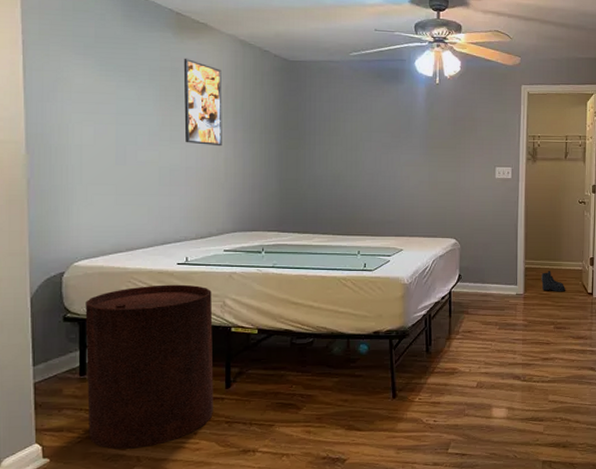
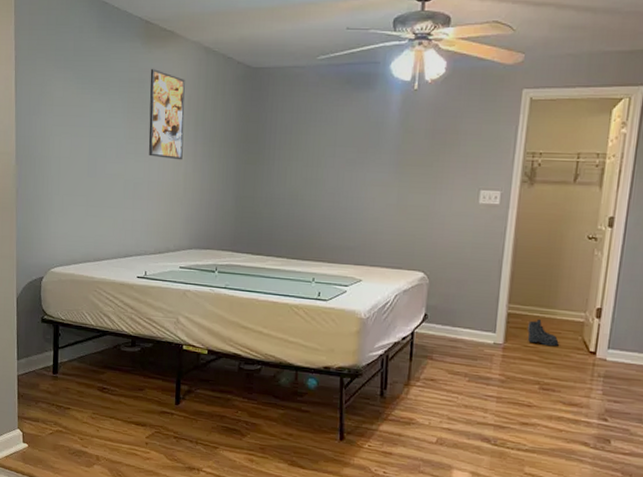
trash can: present [85,284,214,450] -> none [58,296,167,448]

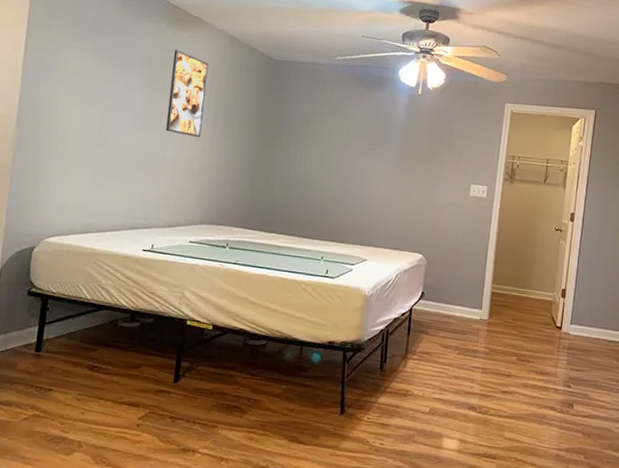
boots: present [527,319,559,347] -> none [507,298,533,322]

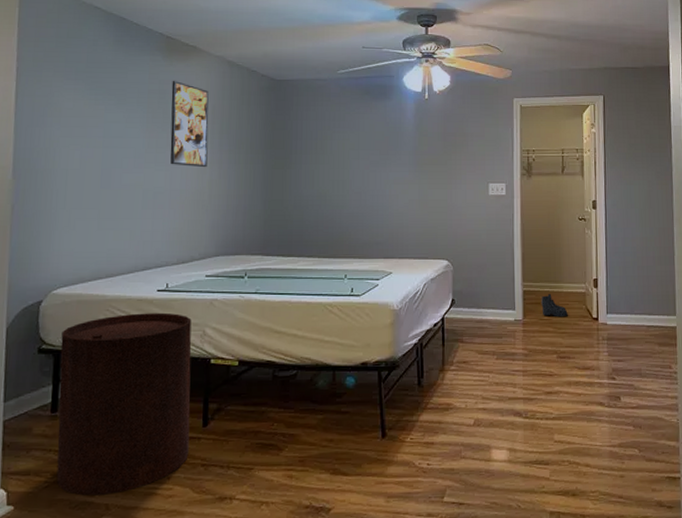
trash can: none [35,268,173,433] -> present [56,312,192,496]
boots: none [507,298,533,322] -> present [540,294,568,317]

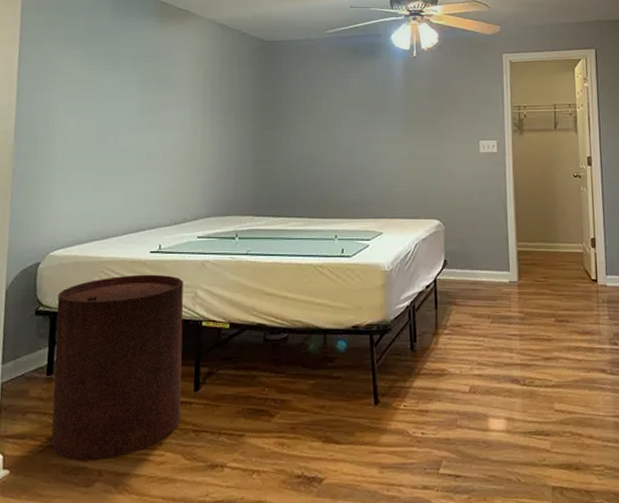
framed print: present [170,80,209,168] -> none [163,44,201,129]
boots: present [540,294,568,317] -> none [536,254,565,279]

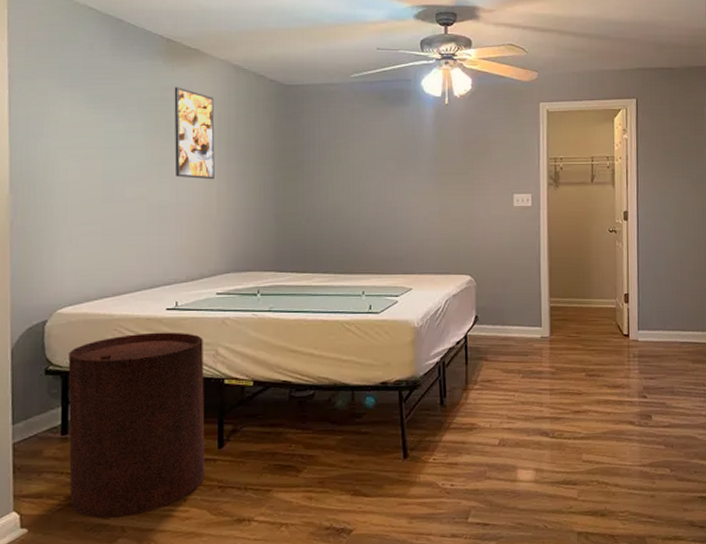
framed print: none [163,44,201,129] -> present [174,86,215,180]

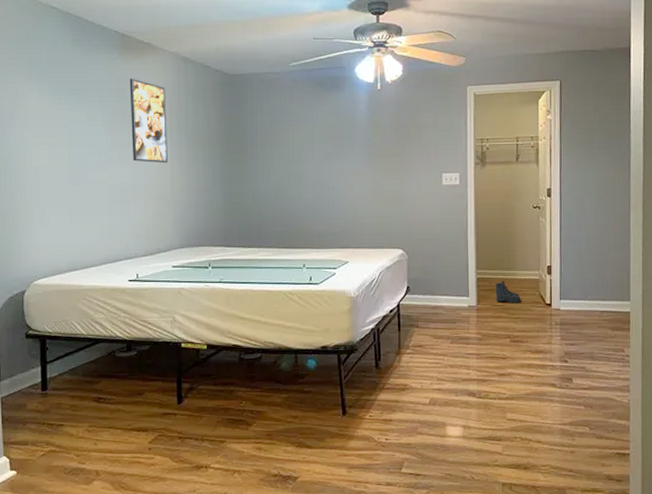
trash can: present [68,332,205,518] -> none [45,301,166,463]
boots: none [568,310,597,334] -> present [494,281,521,303]

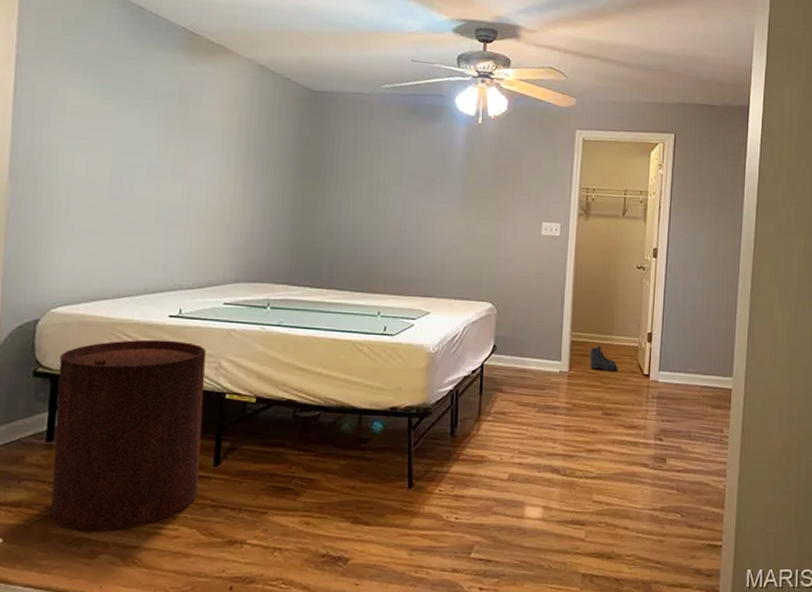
trash can: none [45,301,166,463] -> present [50,339,206,532]
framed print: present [129,78,168,164] -> none [189,82,236,184]

